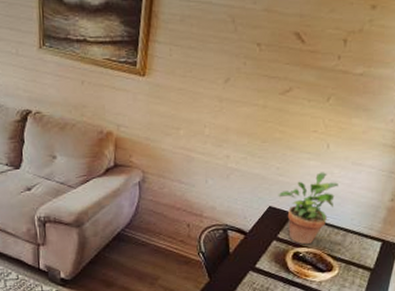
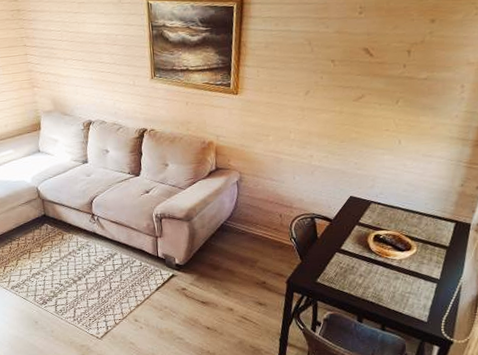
potted plant: present [278,172,338,245] -> none [357,164,411,228]

